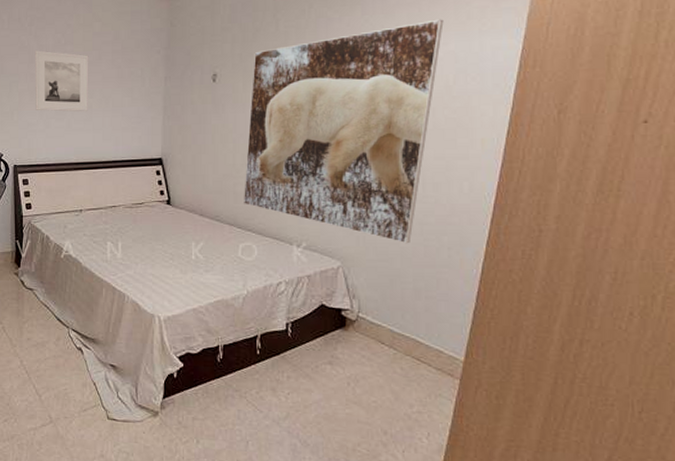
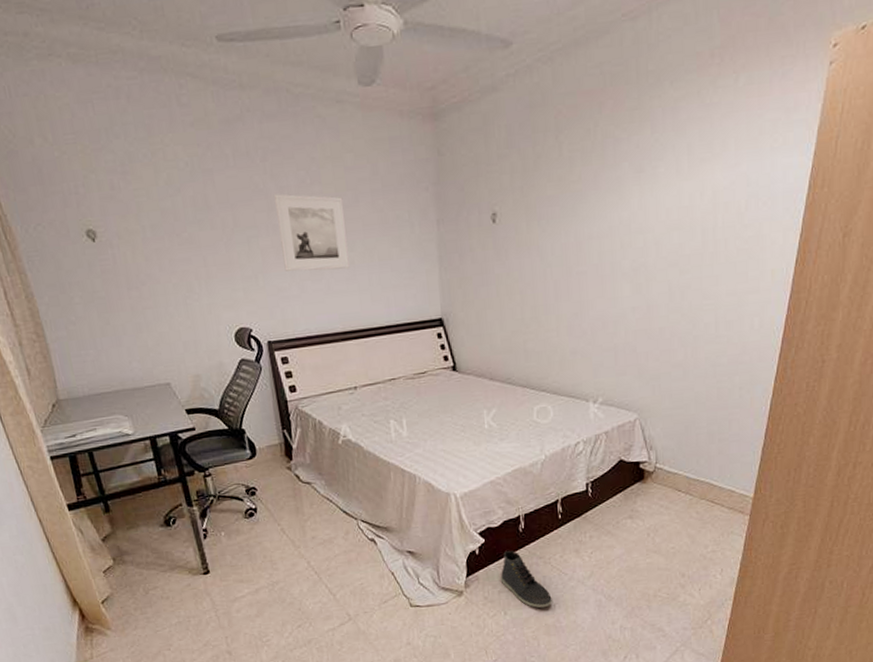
sneaker: none [195,379,245,443] -> present [500,551,552,609]
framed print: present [243,19,444,244] -> none [534,135,736,388]

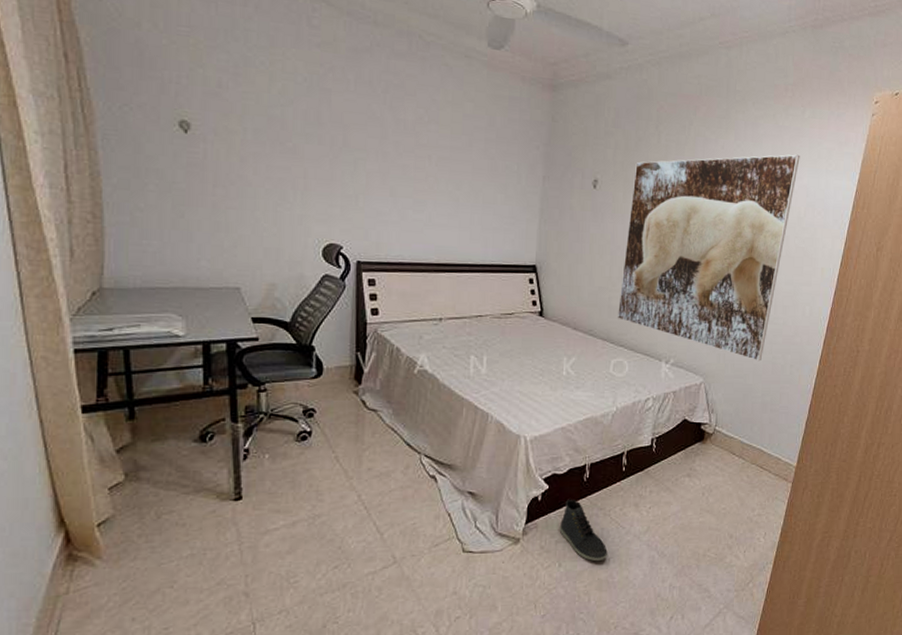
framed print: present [274,194,350,272] -> none [388,124,457,206]
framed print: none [534,135,736,388] -> present [617,154,800,362]

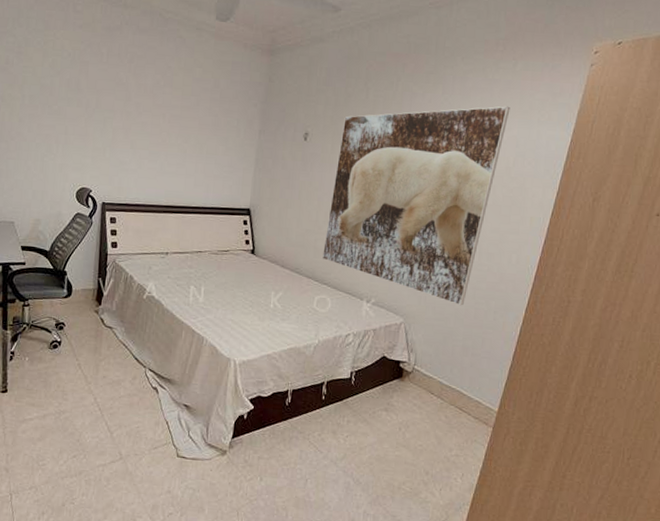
sneaker: present [559,500,608,562] -> none [261,421,306,481]

